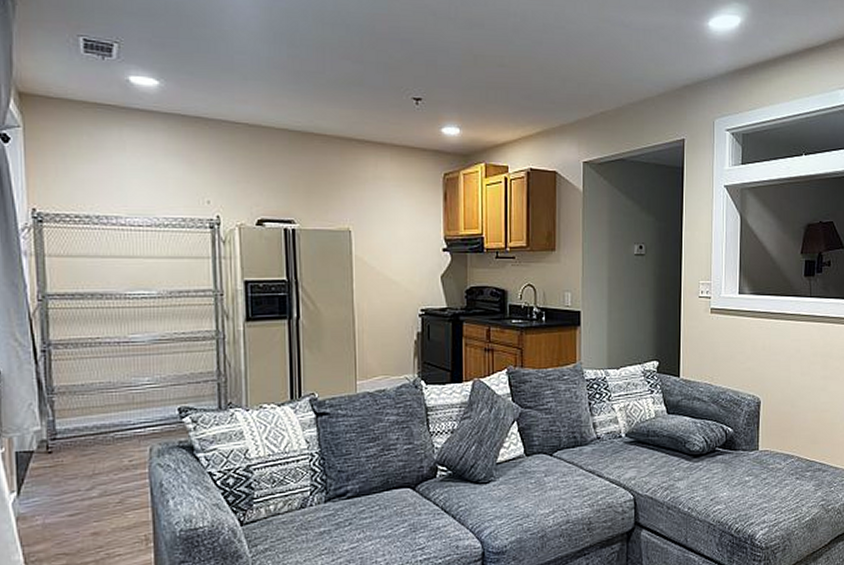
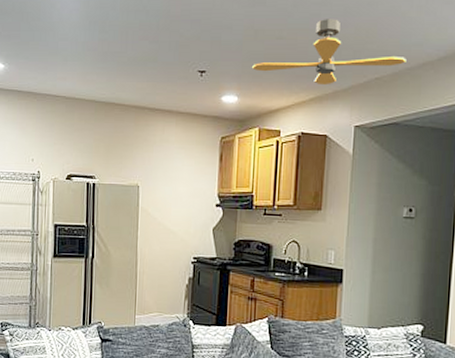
ceiling fan: none [472,48,629,119] -> present [251,19,406,86]

